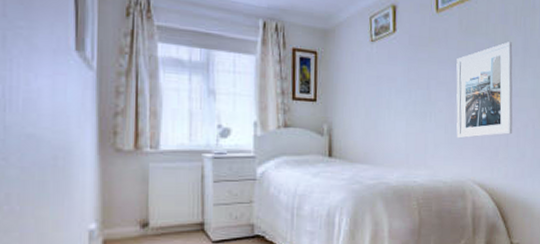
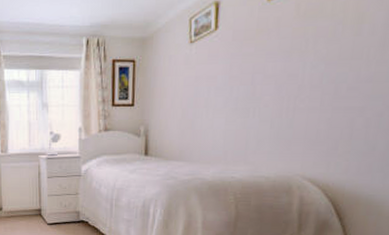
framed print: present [456,42,513,139] -> none [284,19,369,133]

